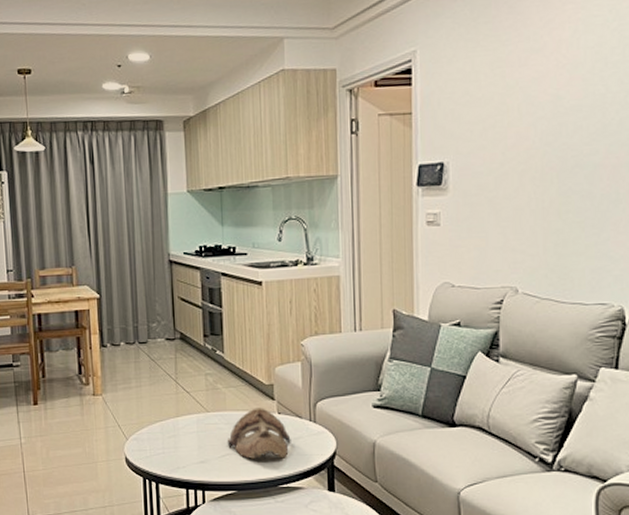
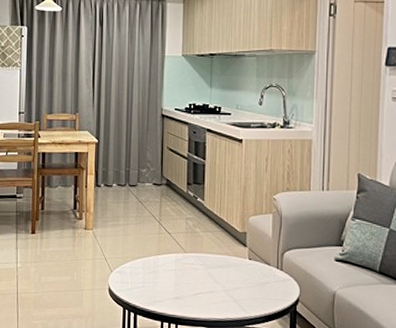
animal skull: present [227,408,291,459] -> none [201,252,259,301]

